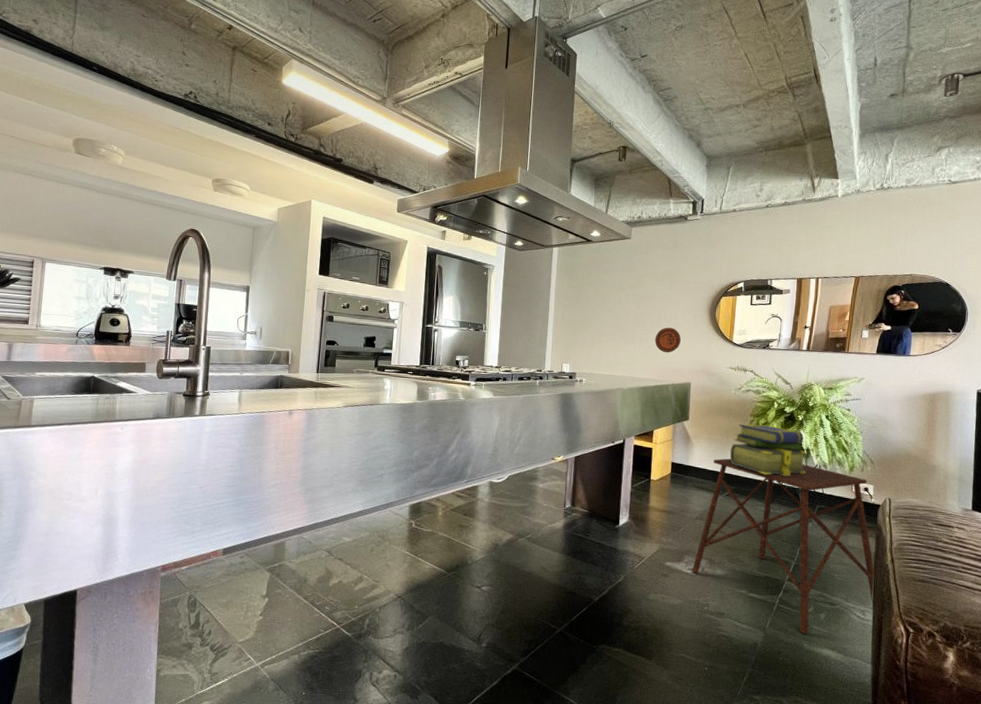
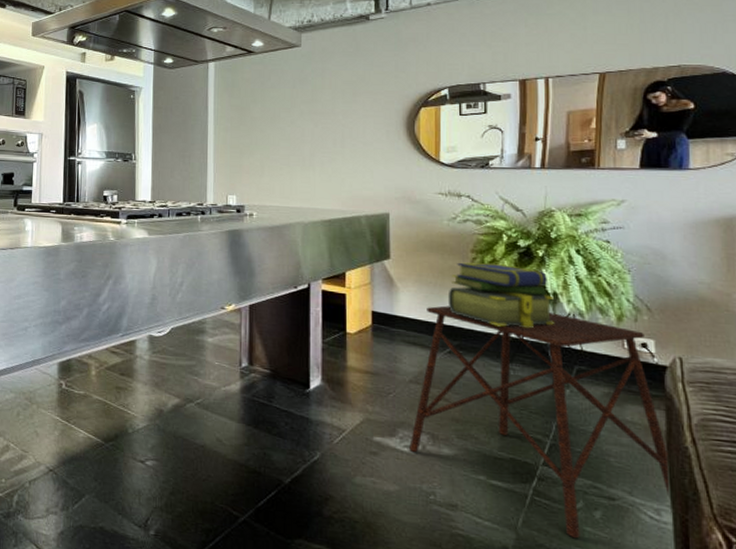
decorative plate: present [655,327,681,353] -> none [339,147,372,178]

